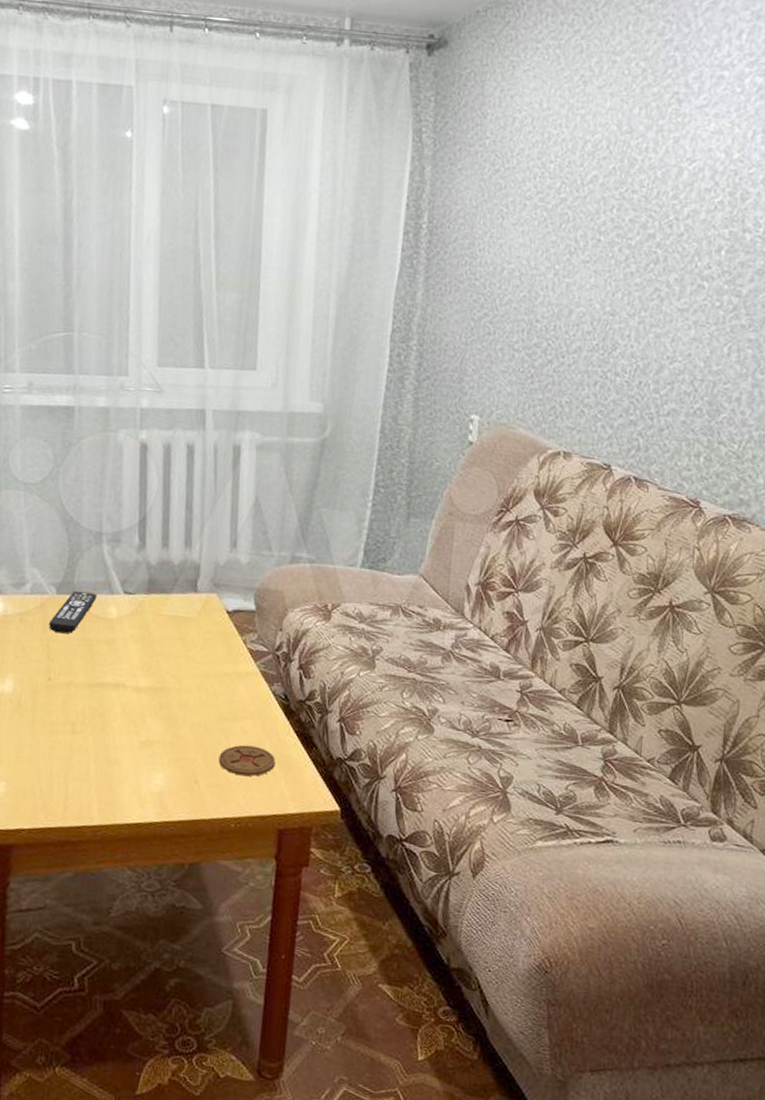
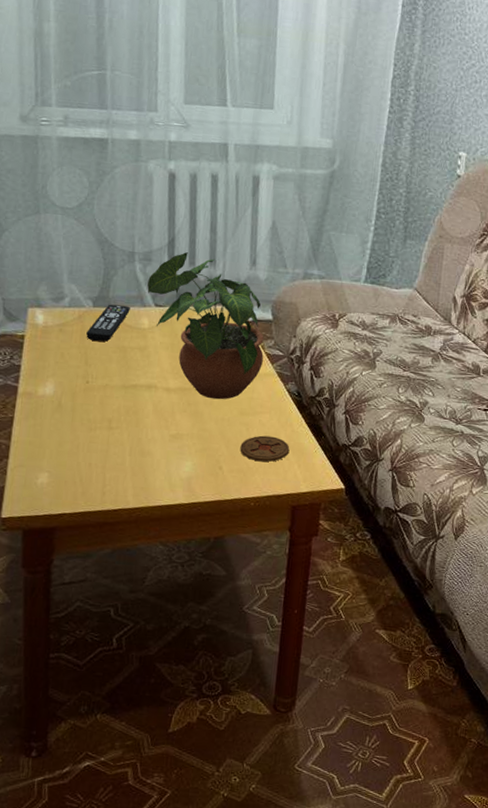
potted plant: none [115,532,246,702] -> present [147,252,264,400]

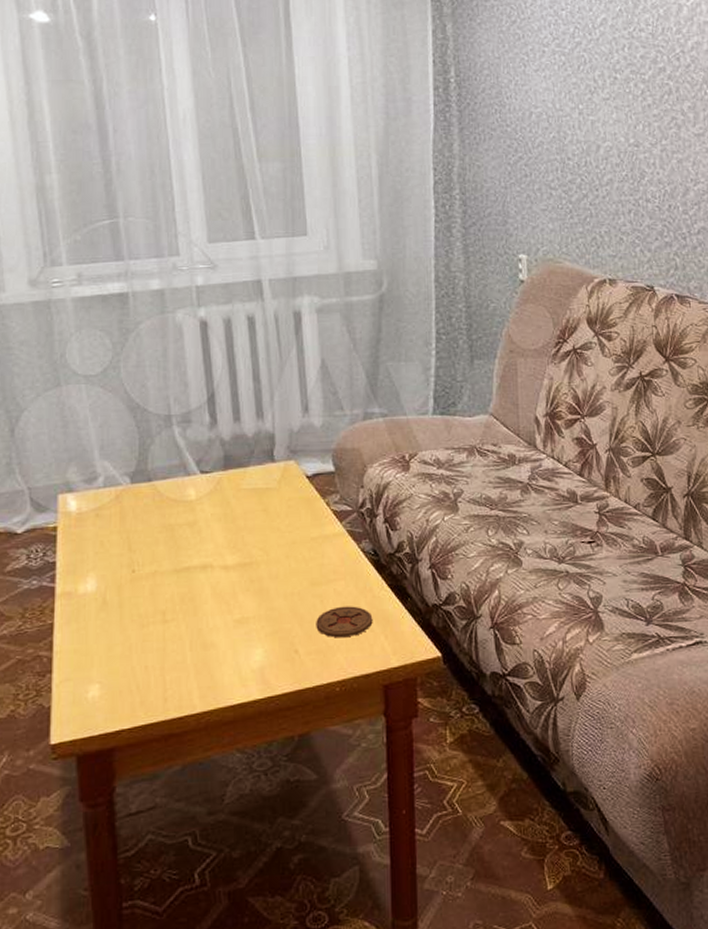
remote control: present [86,304,130,342] -> none [127,477,173,522]
potted plant: present [147,252,264,400] -> none [190,407,330,572]

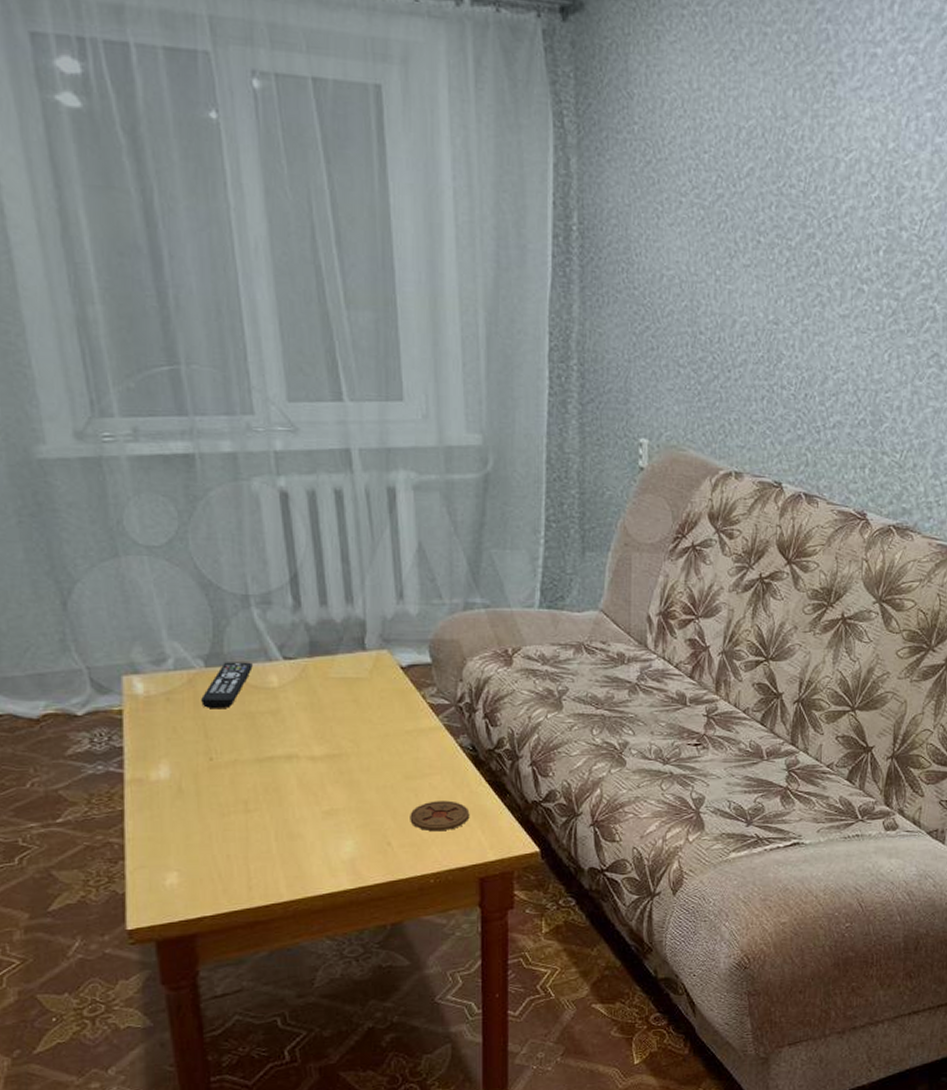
remote control: none [127,477,173,522] -> present [201,662,253,708]

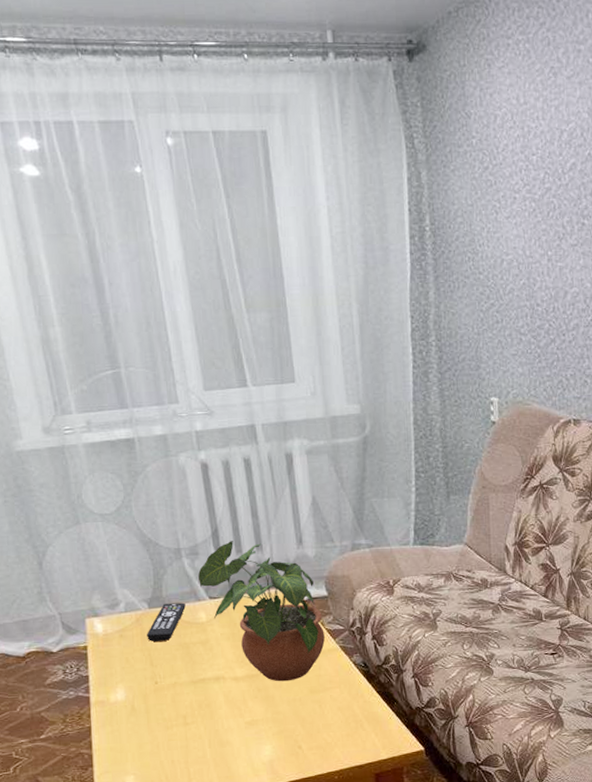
potted plant: none [271,590,425,764] -> present [198,541,325,682]
coaster: present [410,800,470,832] -> none [316,709,365,736]

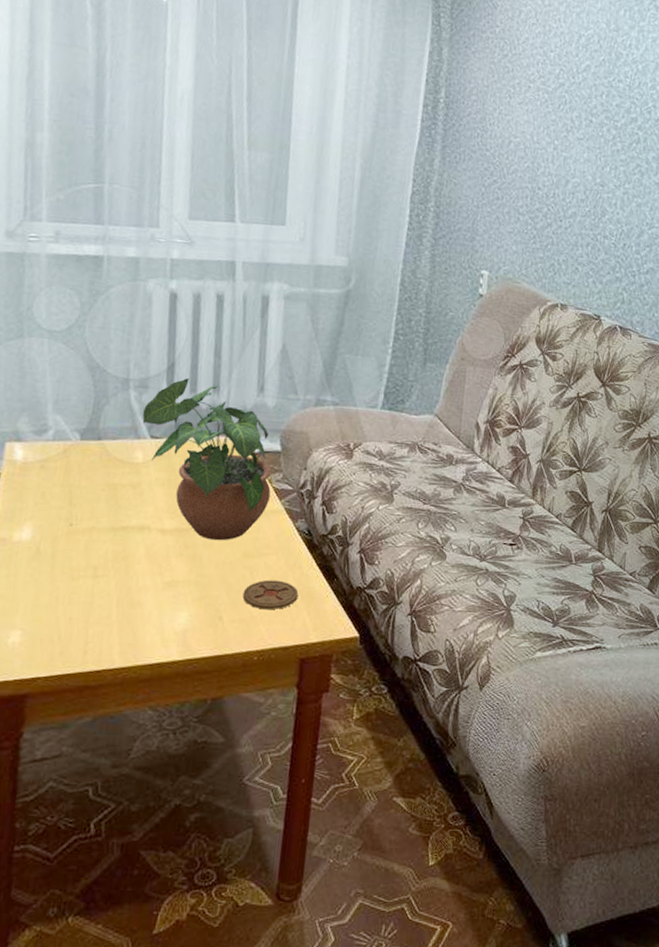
remote control: present [147,602,186,641] -> none [71,436,123,479]
coaster: none [316,709,365,736] -> present [243,580,299,610]

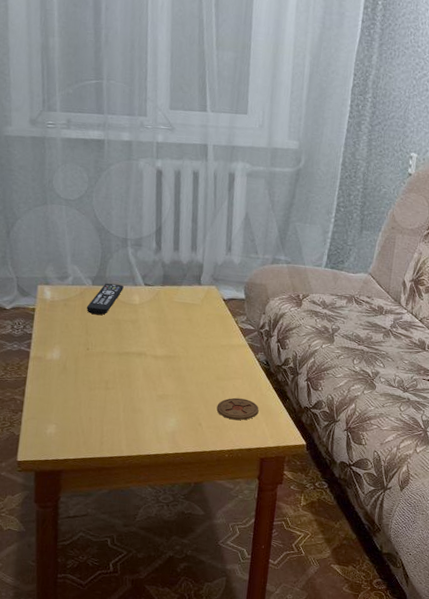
remote control: none [71,436,123,479] -> present [87,283,124,315]
potted plant: present [142,378,272,541] -> none [138,239,238,367]

